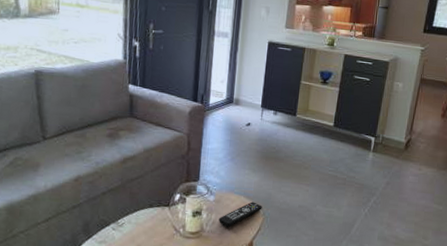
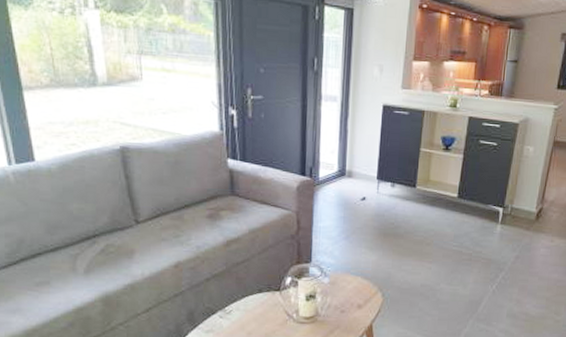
remote control: present [219,201,262,227] -> none [335,282,381,310]

